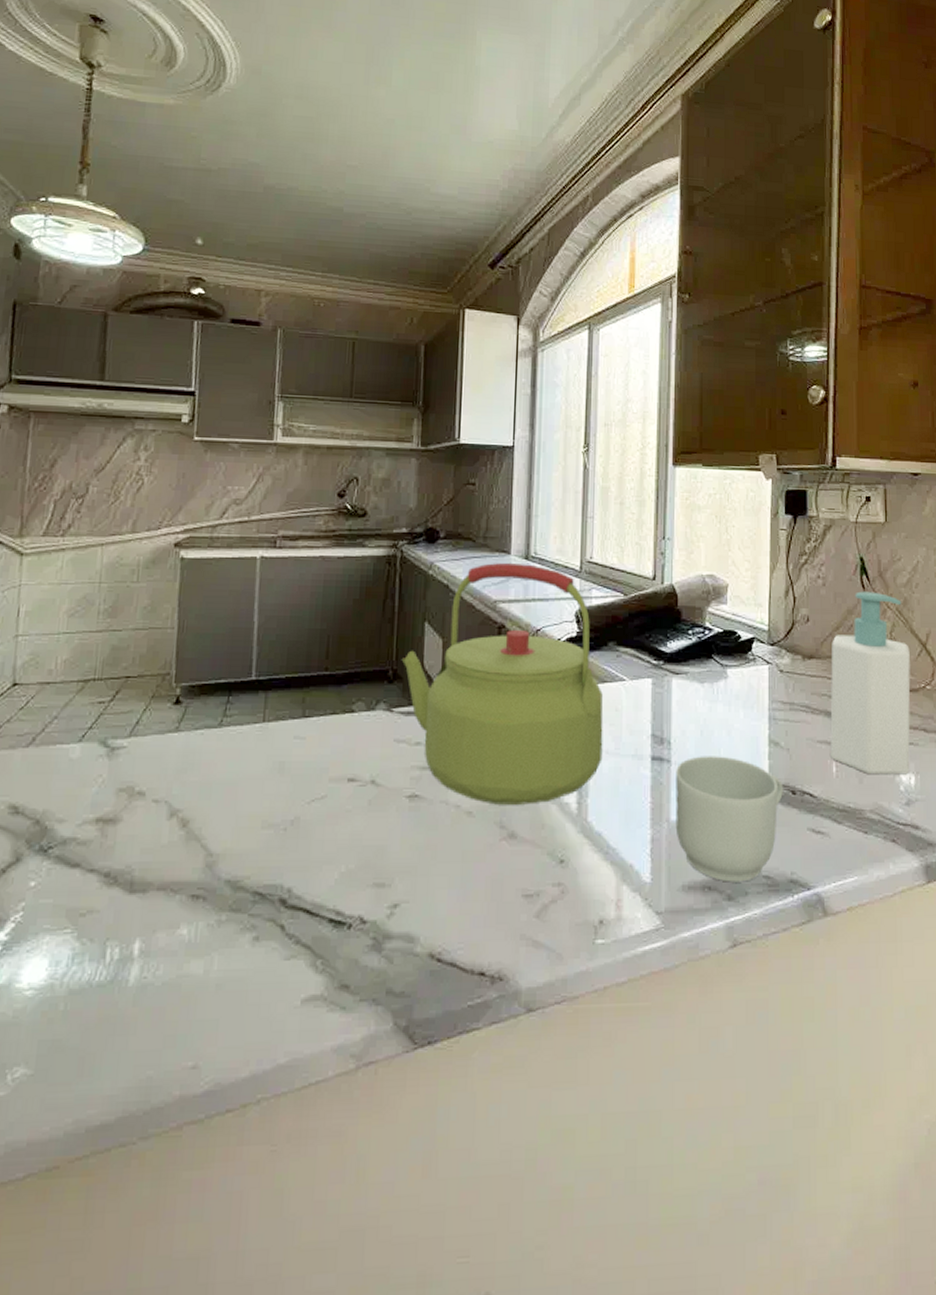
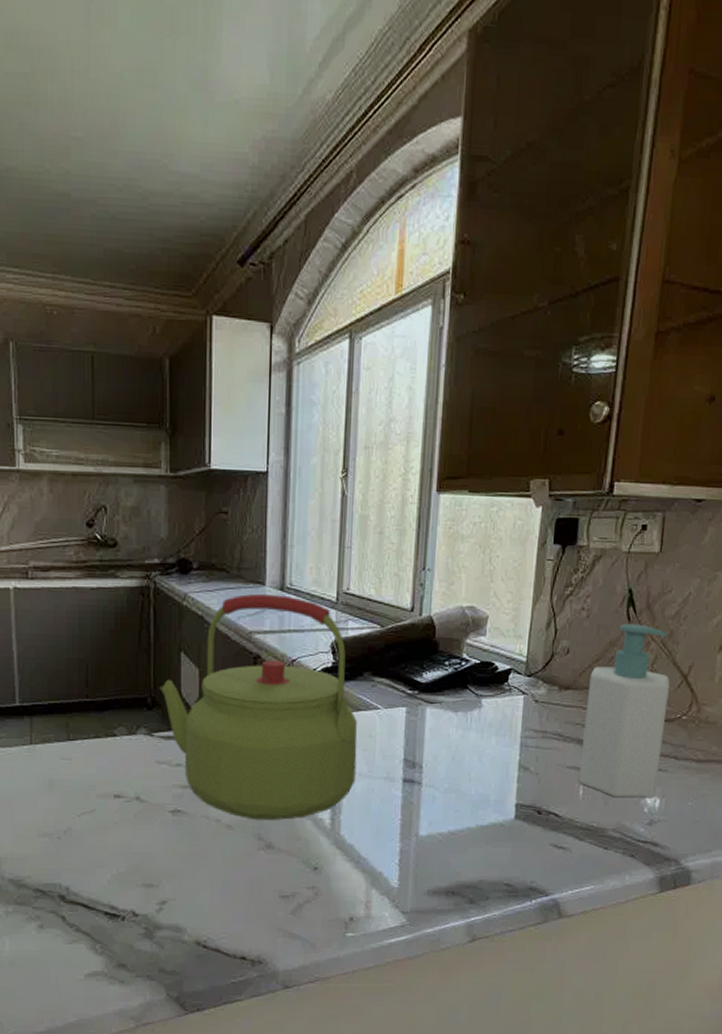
mug: present [675,756,783,882] -> none [423,779,530,889]

